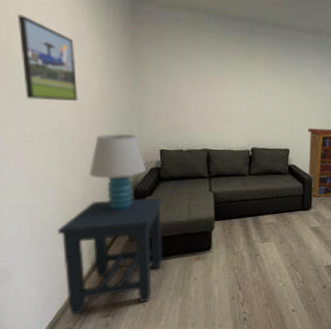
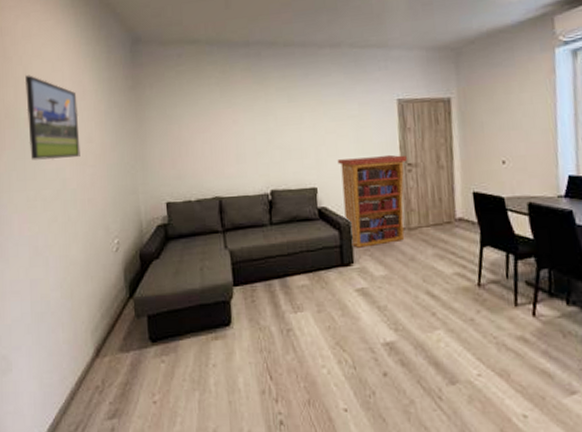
side table: present [58,197,162,315] -> none [60,261,174,415]
lamp: present [89,134,146,211] -> none [91,188,152,280]

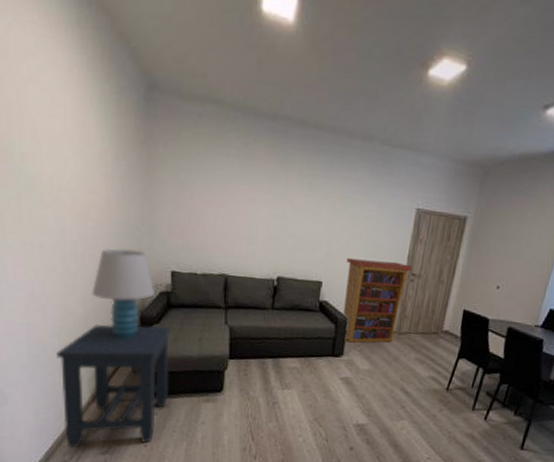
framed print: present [25,75,80,160] -> none [20,102,82,208]
side table: none [60,261,174,415] -> present [57,324,171,448]
lamp: none [91,188,152,280] -> present [92,248,154,338]

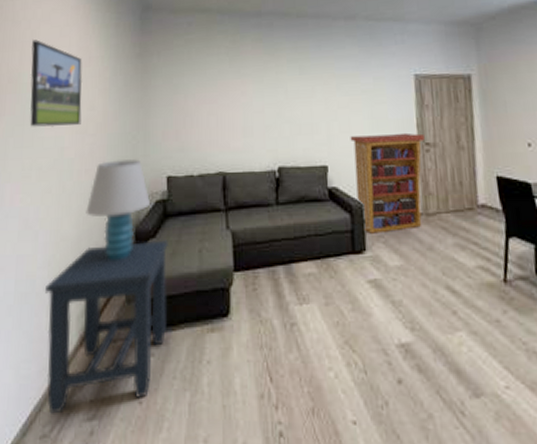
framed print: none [20,102,82,208] -> present [30,40,83,127]

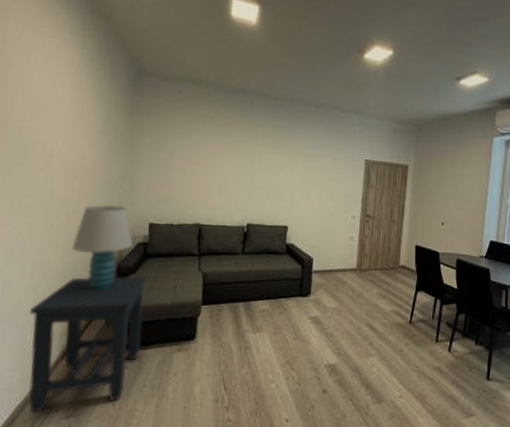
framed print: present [30,40,83,127] -> none [19,86,75,170]
bookcase: present [350,132,425,234] -> none [308,204,366,282]

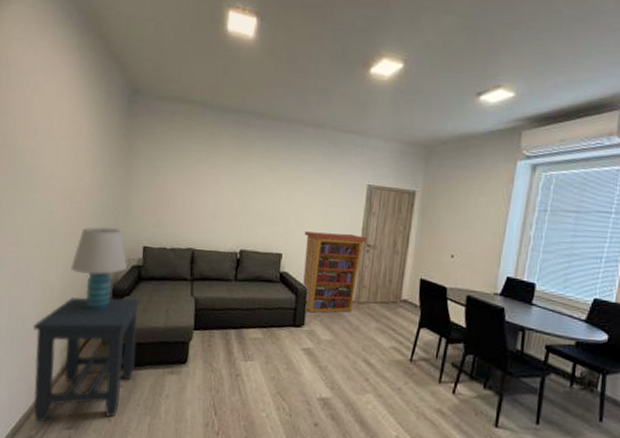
bookcase: none [308,204,366,282] -> present [303,231,367,313]

